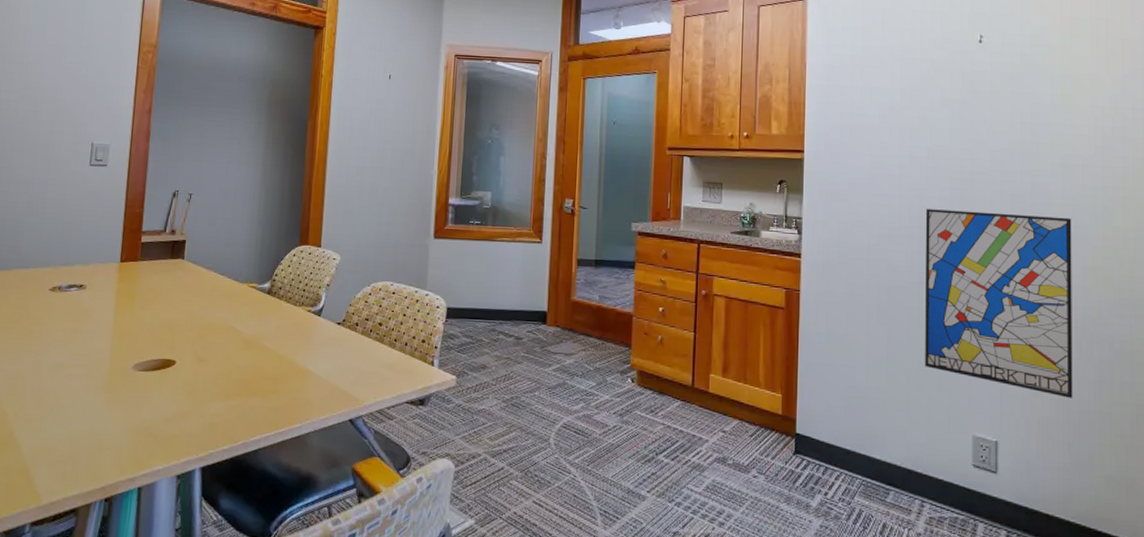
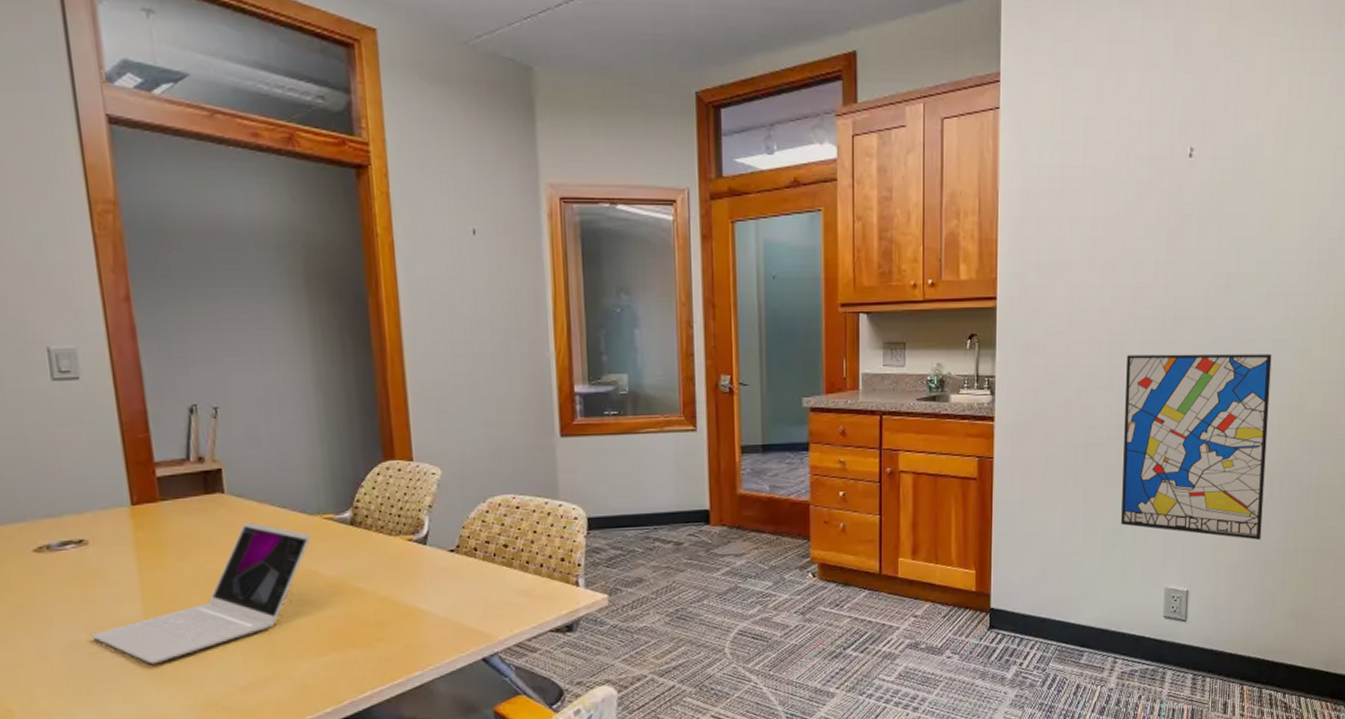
laptop: none [73,283,238,390] -> present [92,521,311,664]

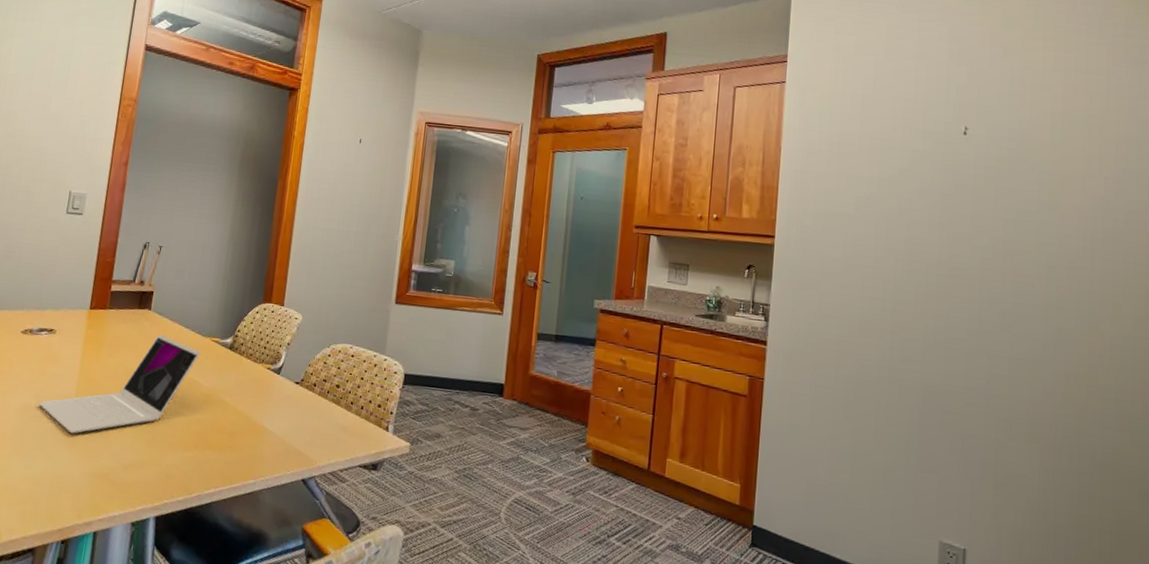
wall art: present [1121,353,1272,541] -> none [892,303,1055,511]

